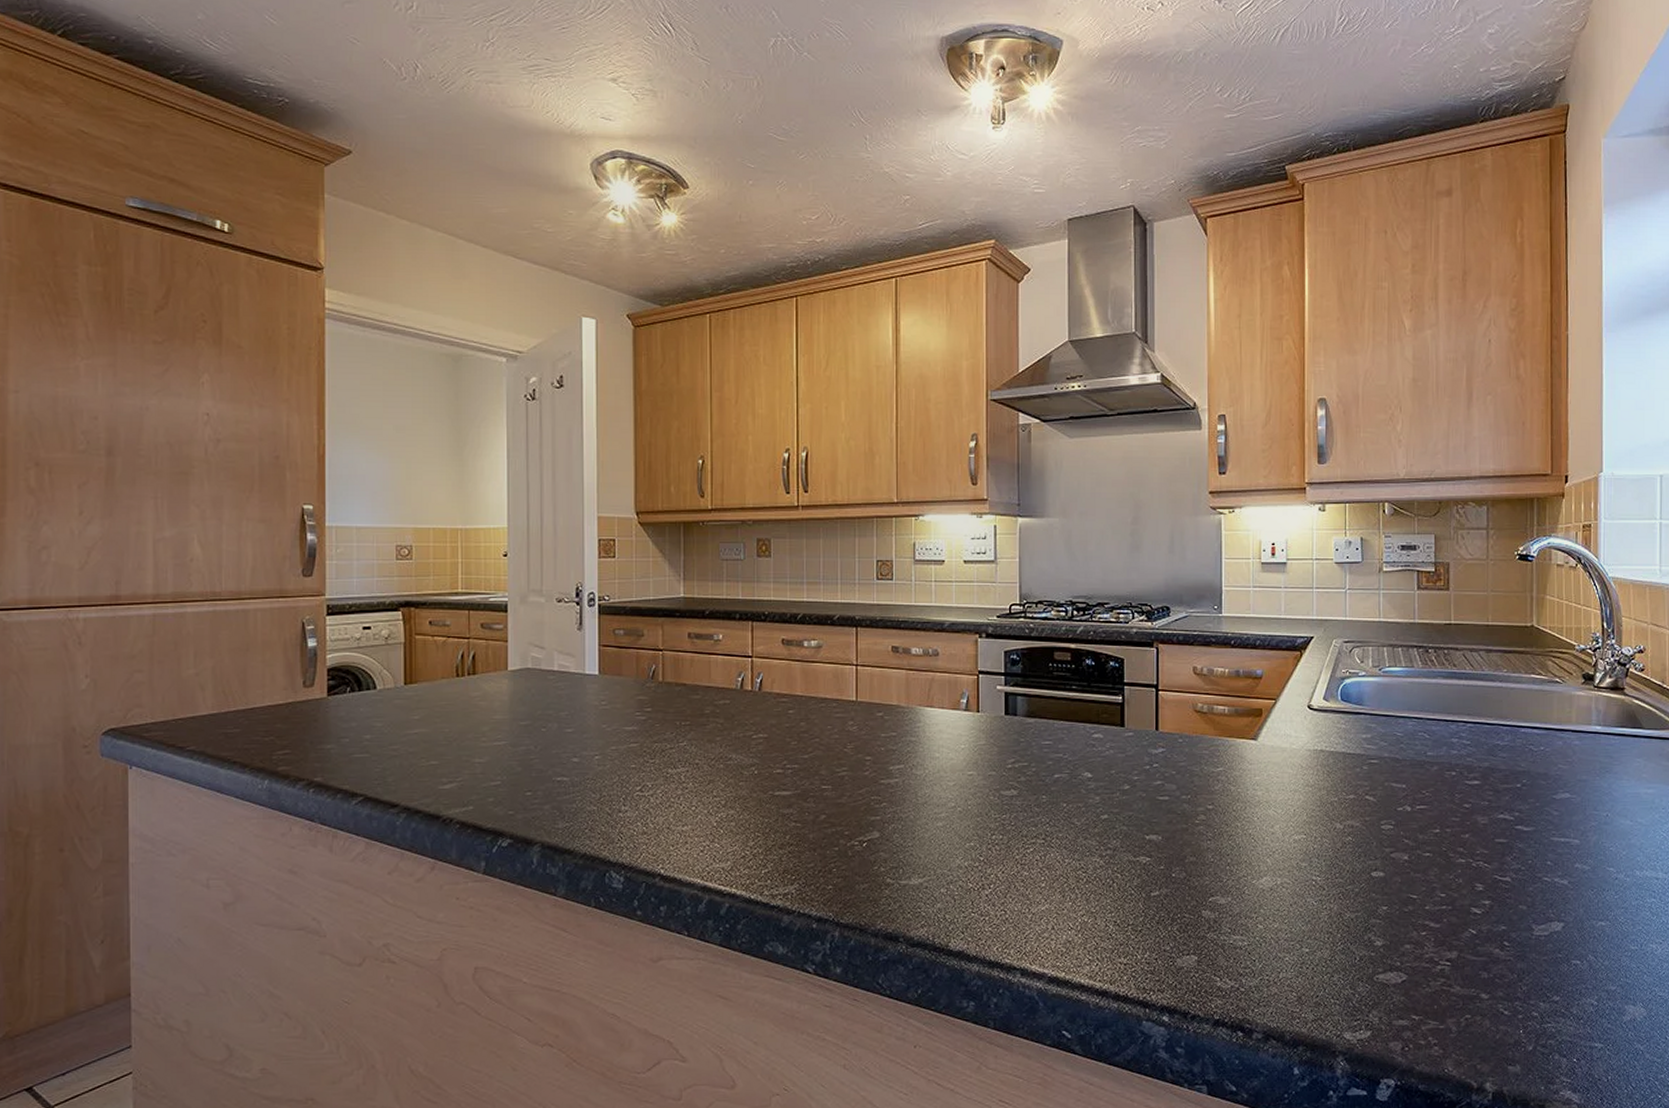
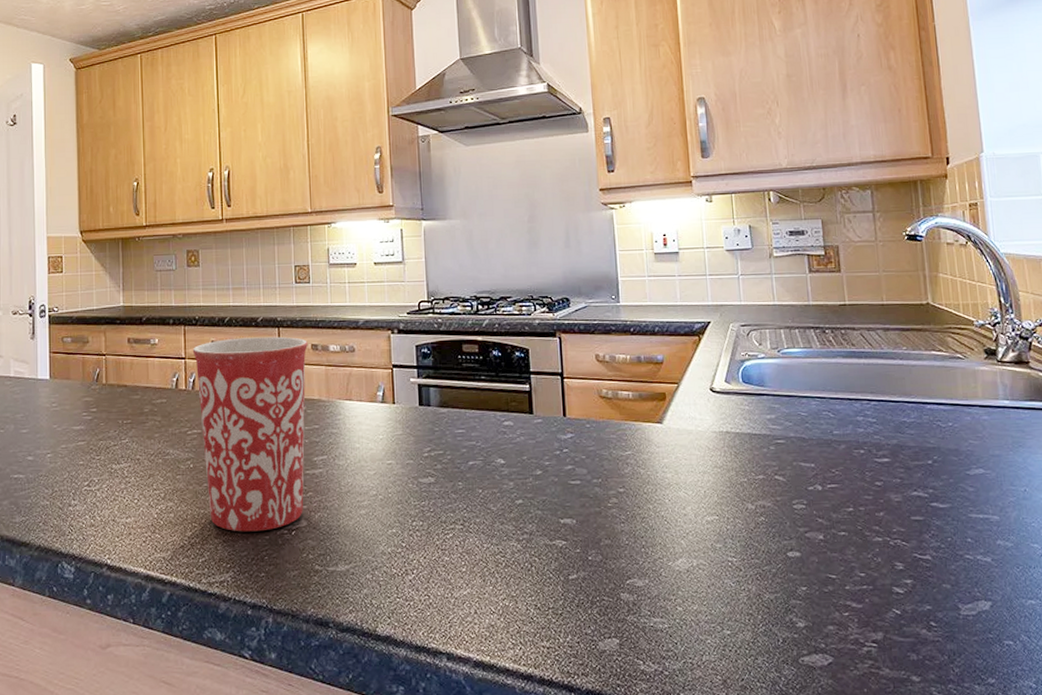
mug: none [760,636,888,843] -> present [192,336,308,532]

